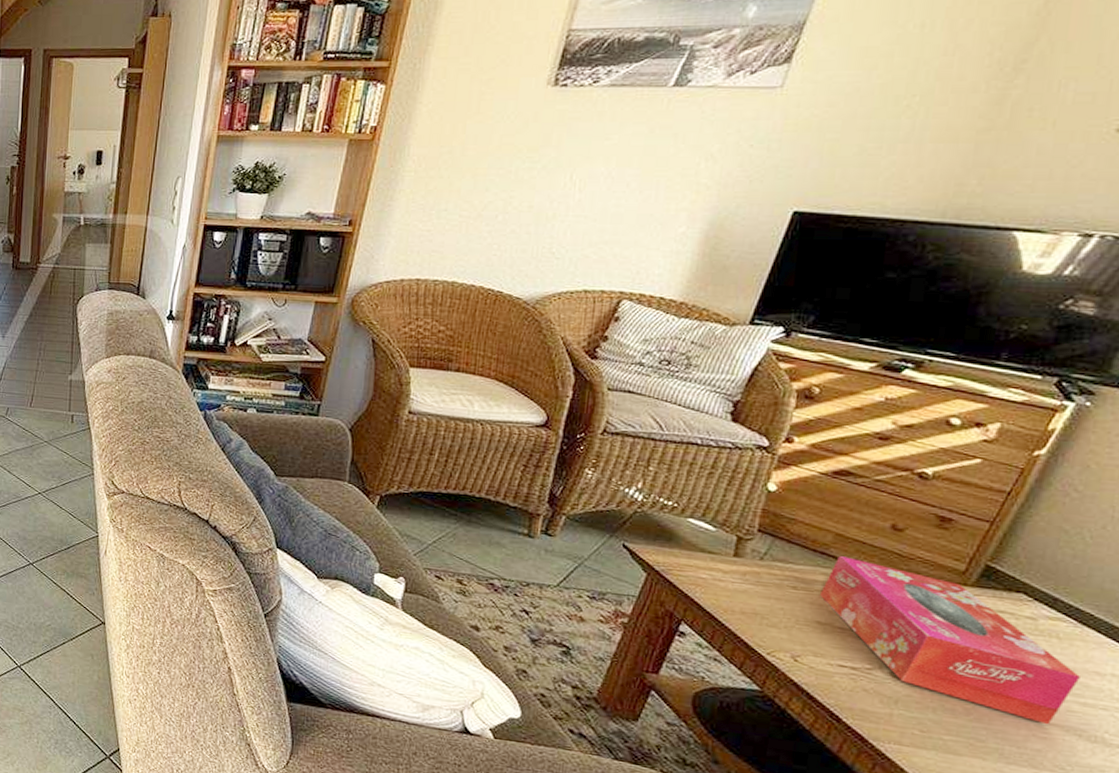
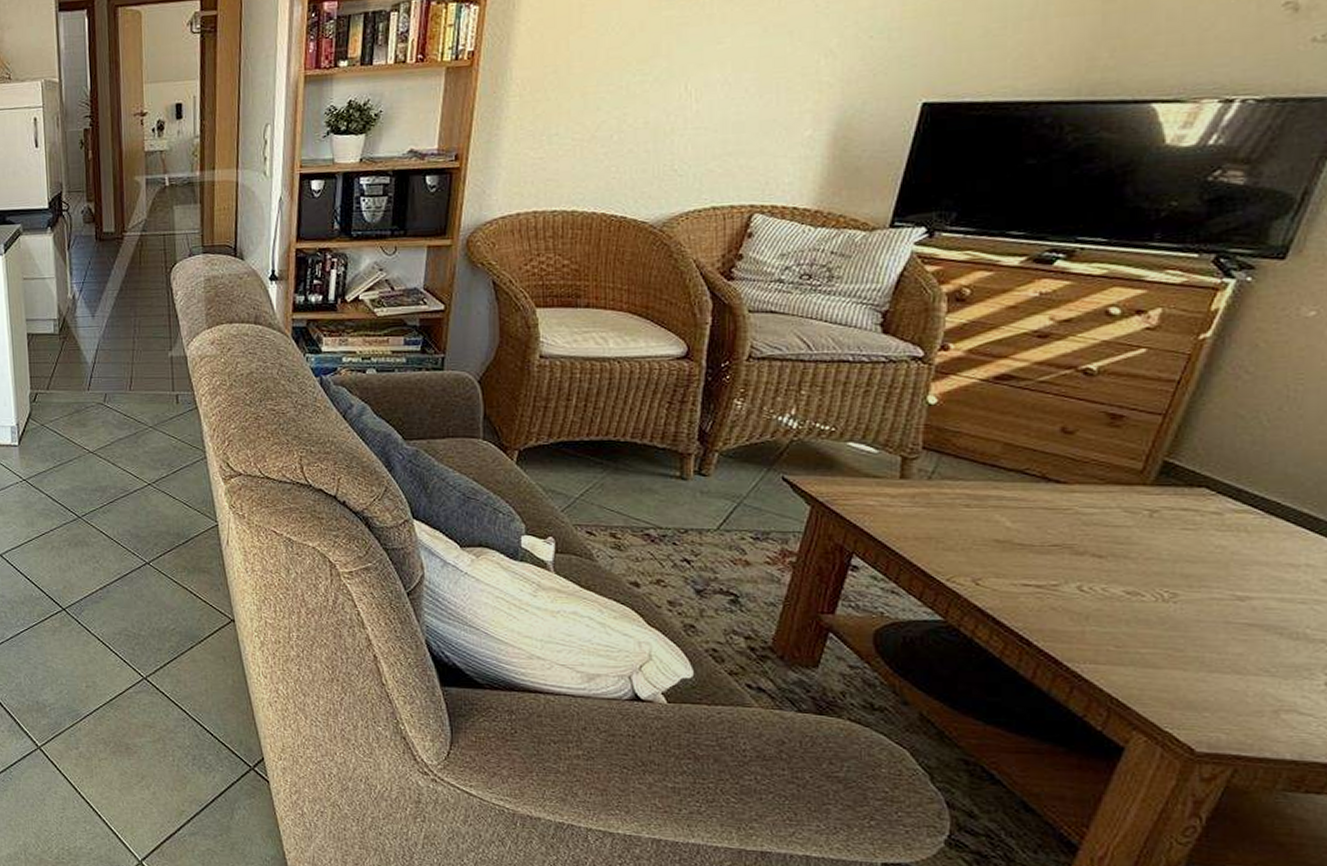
tissue box: present [819,555,1080,725] -> none [994,466,1274,626]

